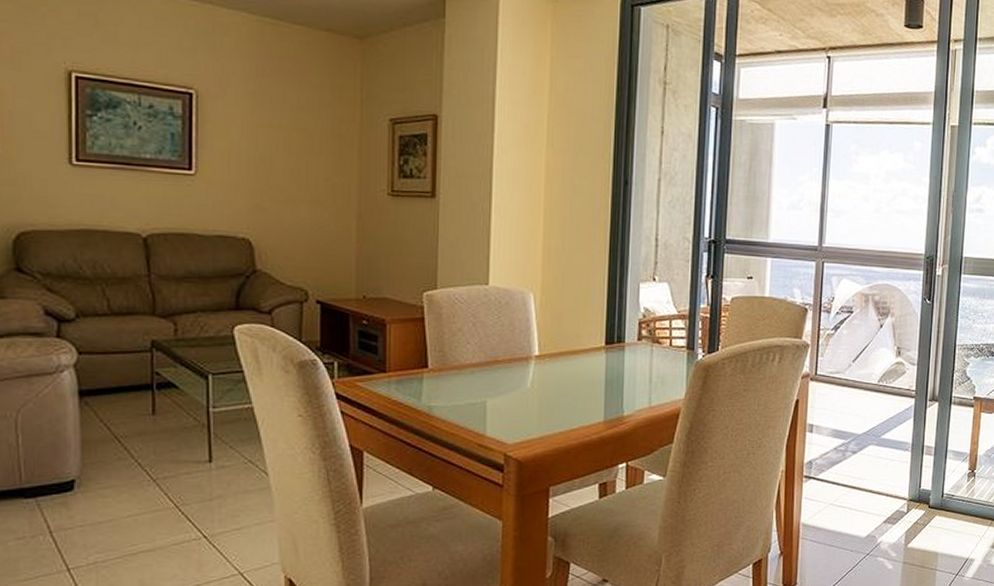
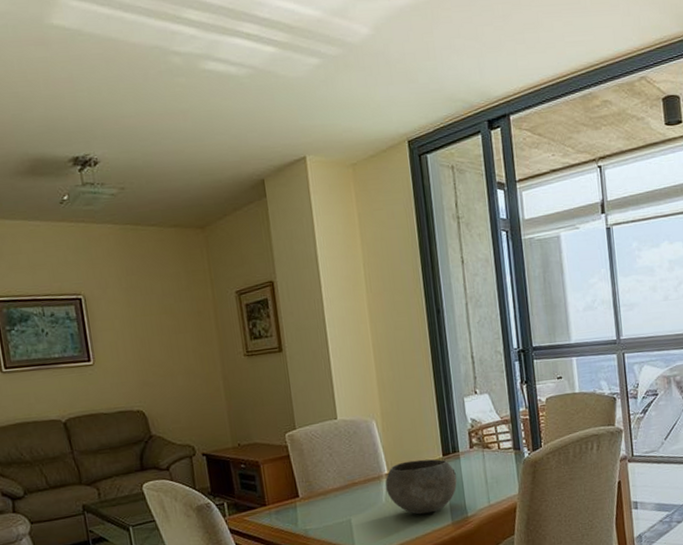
bowl: none [533,344,617,407] -> present [385,459,457,515]

